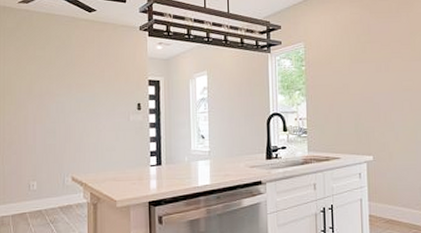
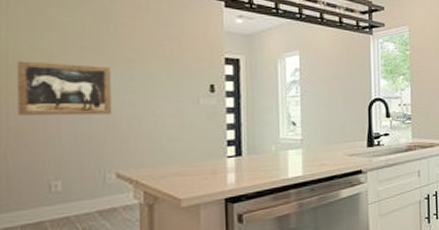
wall art: none [10,88,69,131] -> present [18,61,113,116]

